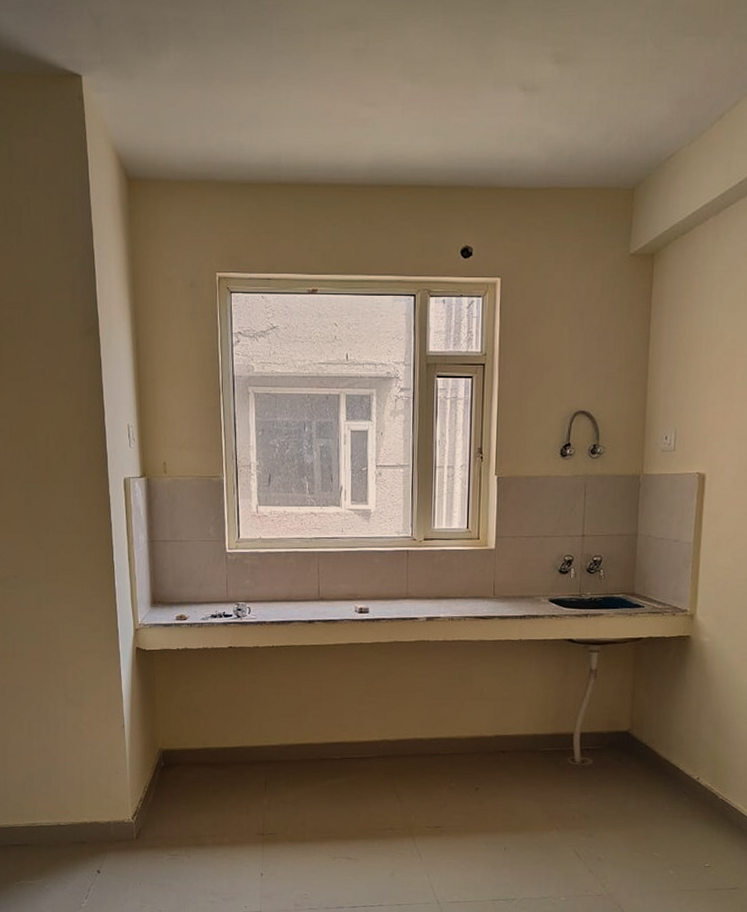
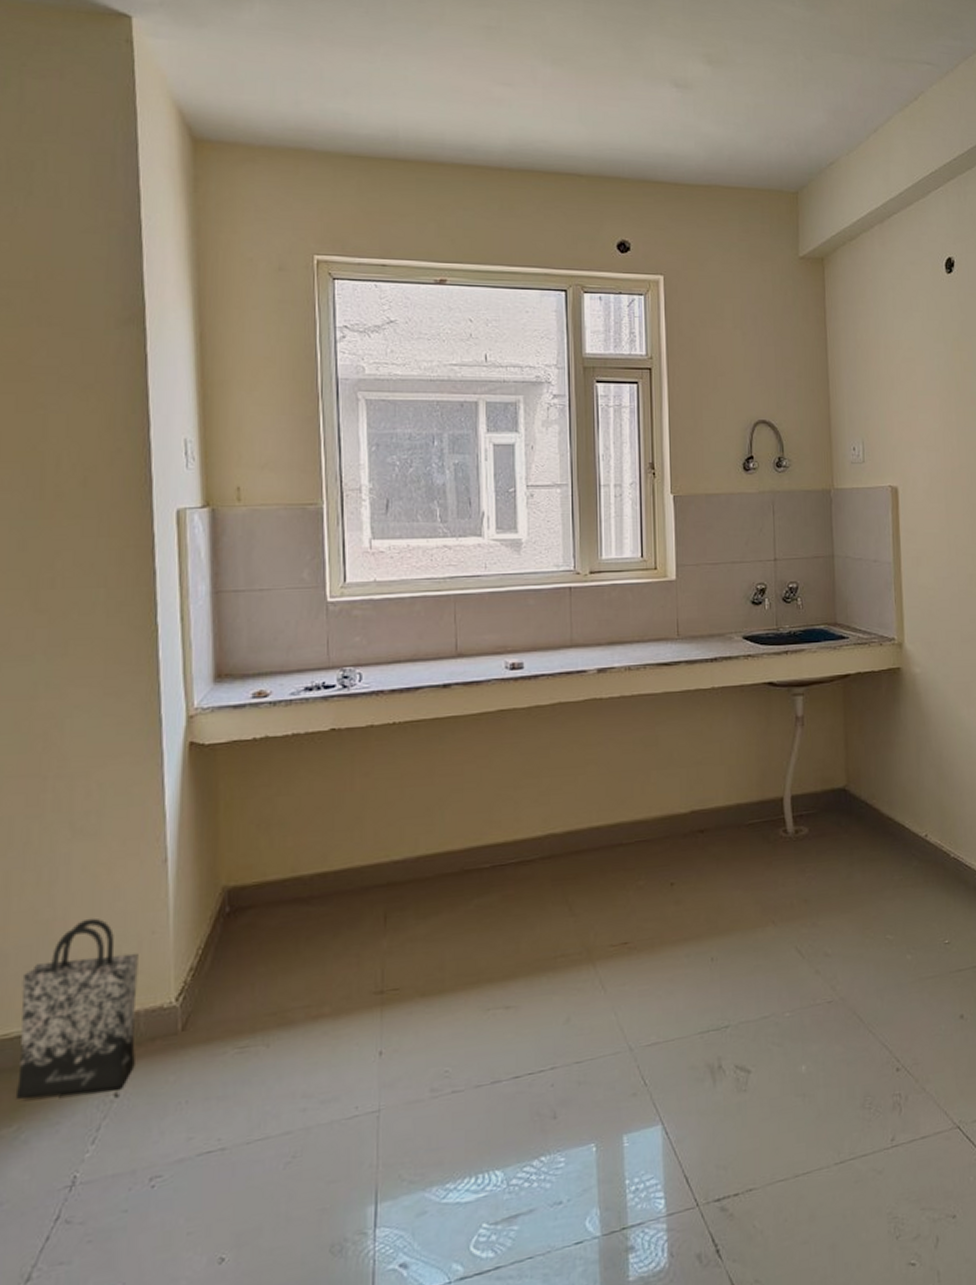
shopping bag: none [42,758,109,869] -> present [17,918,139,1099]

